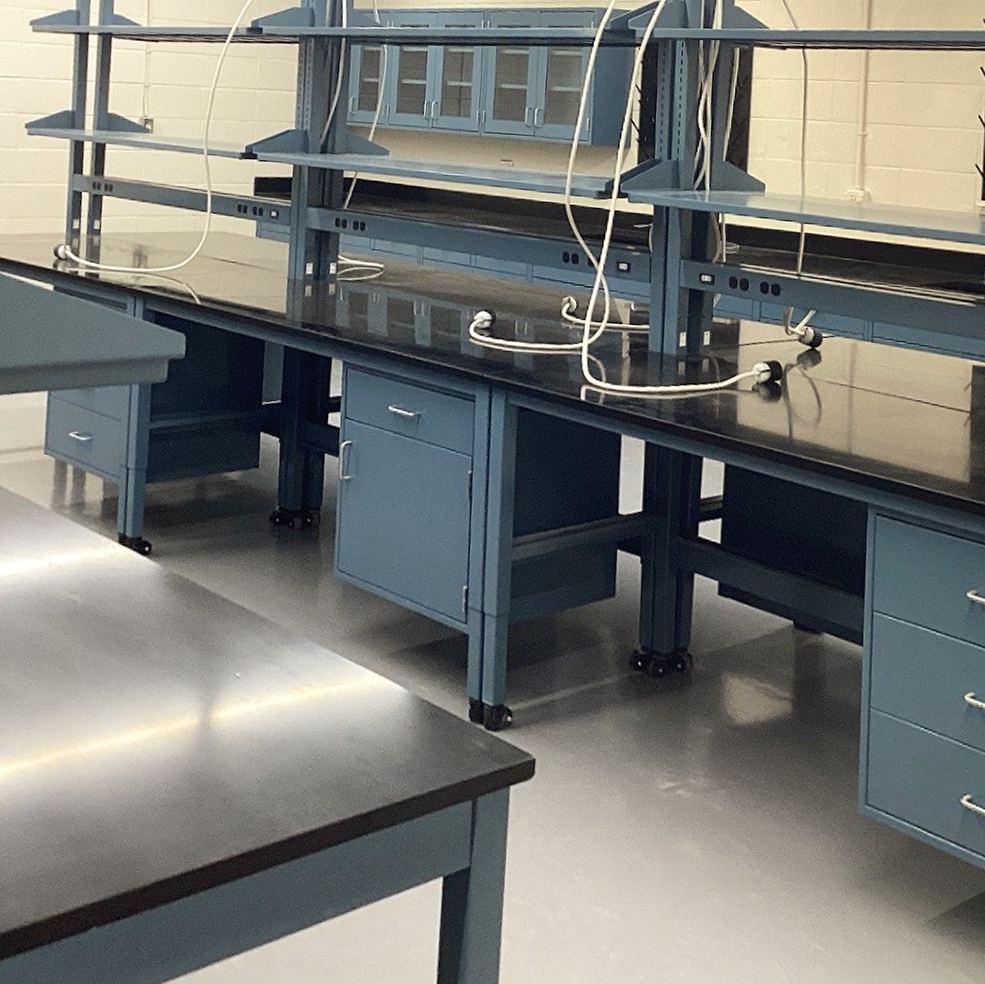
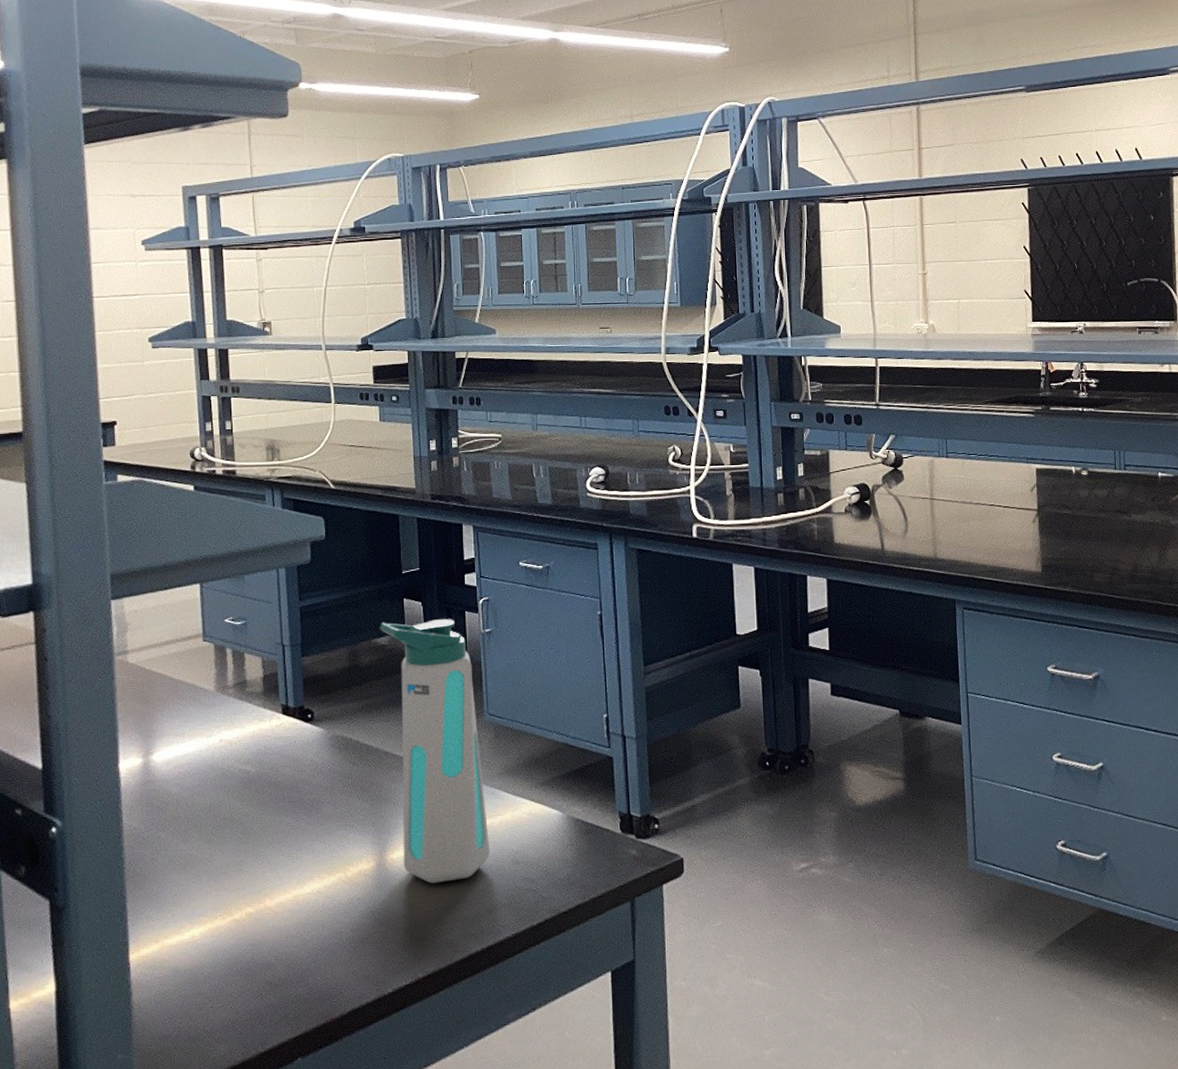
water bottle: none [229,456,326,752] -> present [379,619,491,884]

